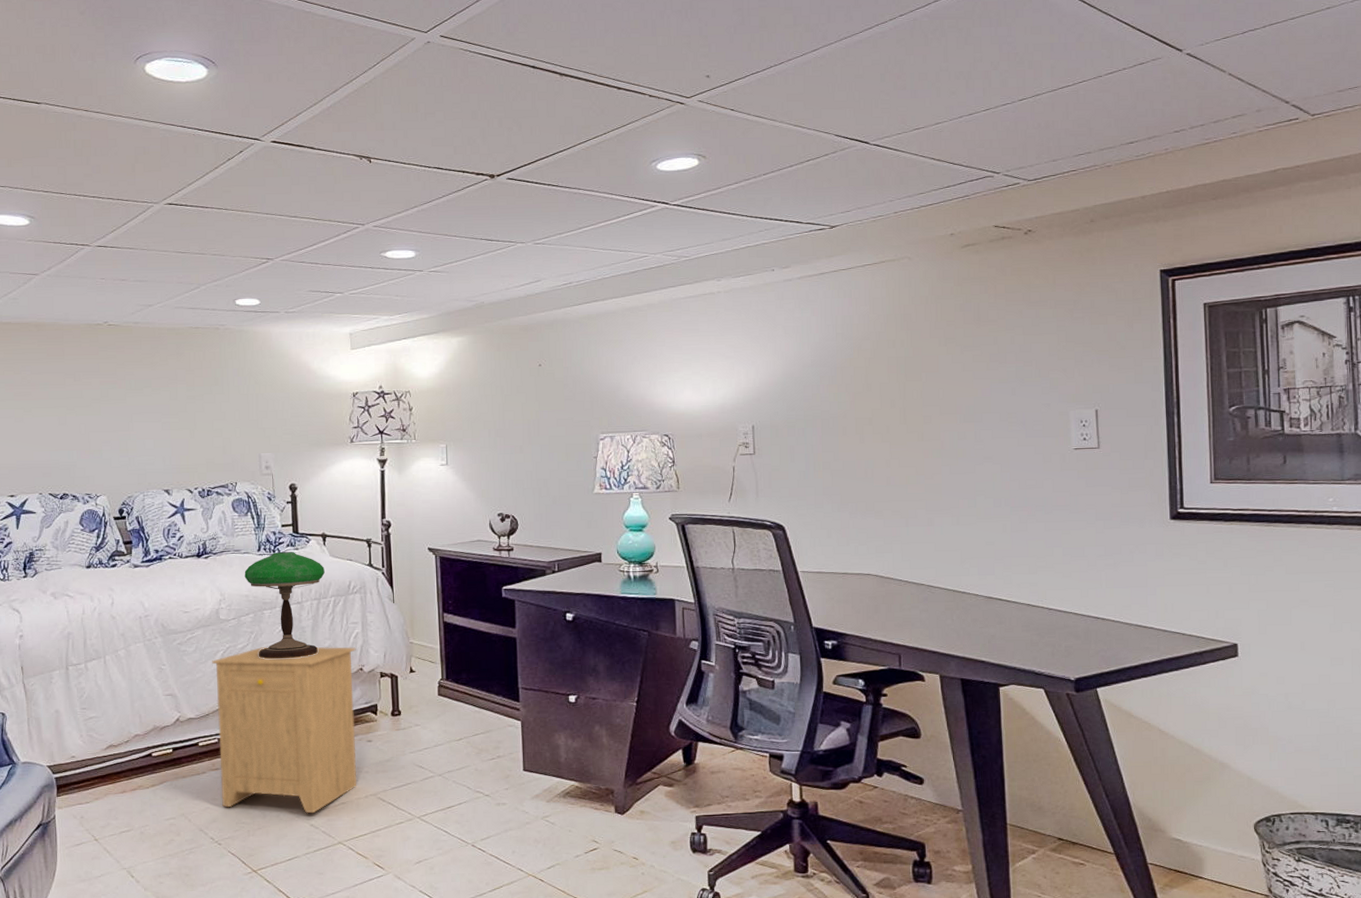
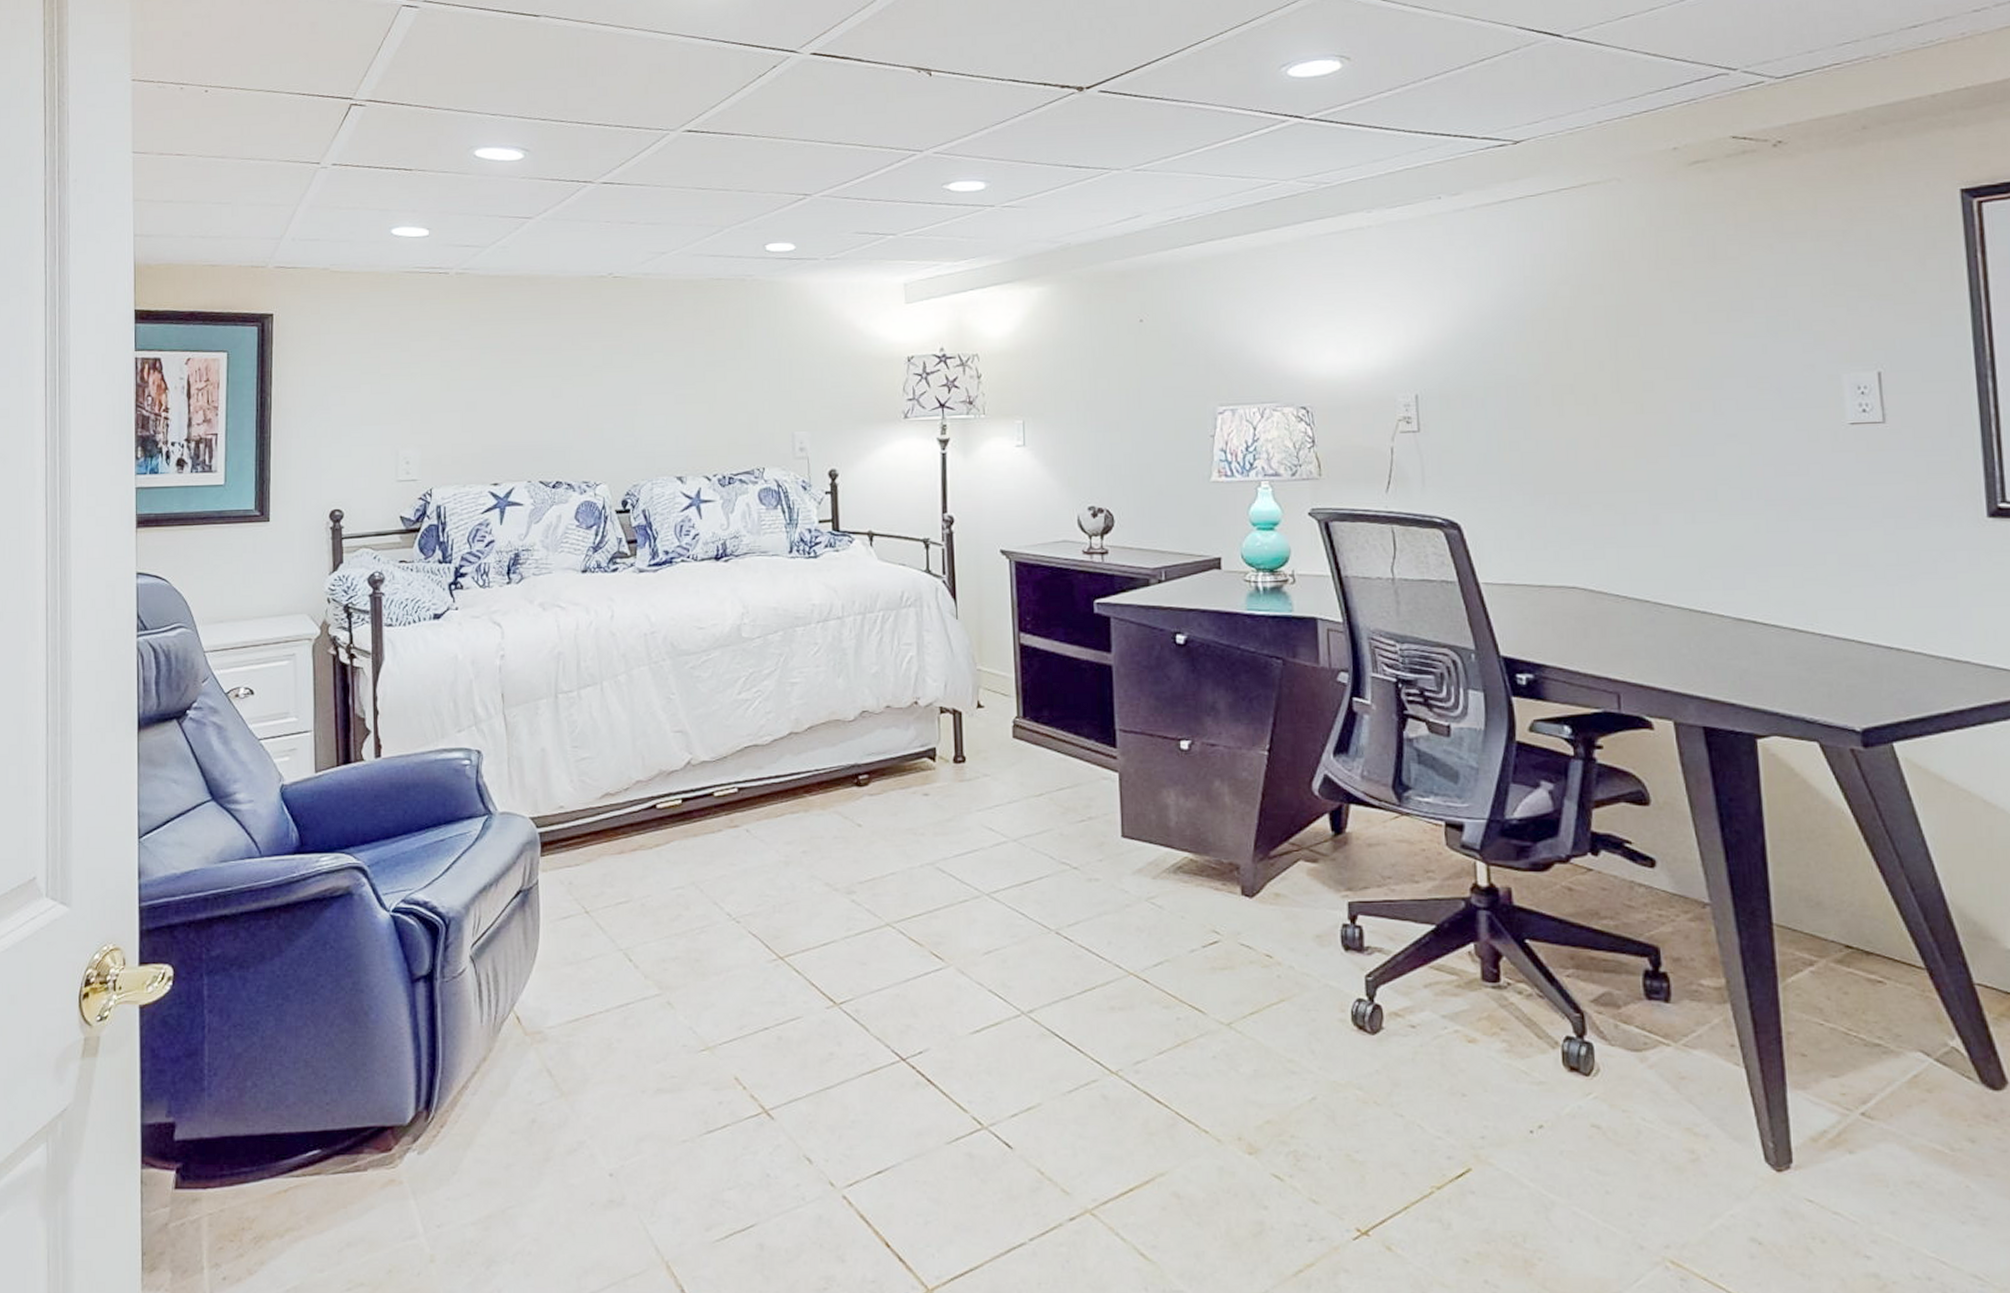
side table: present [212,646,357,814] -> none [731,673,910,886]
table lamp: present [244,552,325,660] -> none [772,554,871,689]

